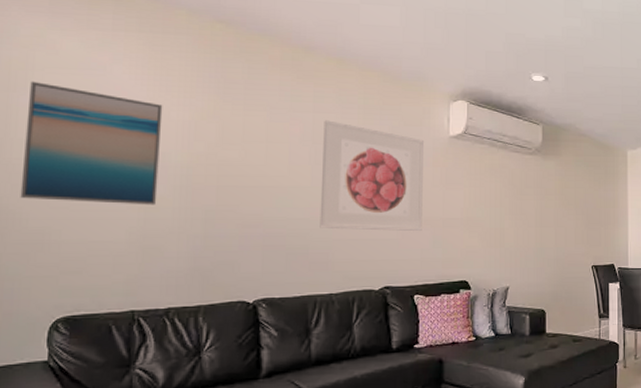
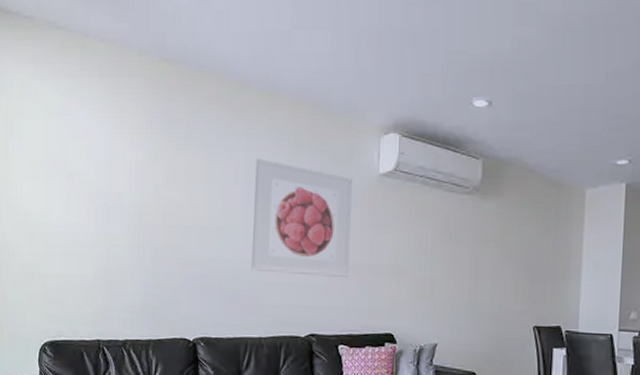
wall art: present [20,81,163,205] -> none [17,127,119,243]

